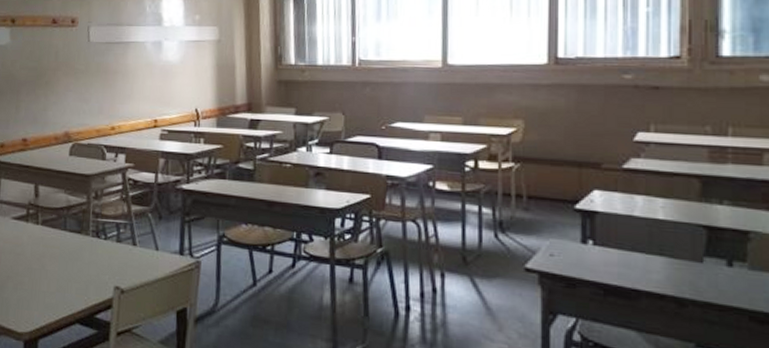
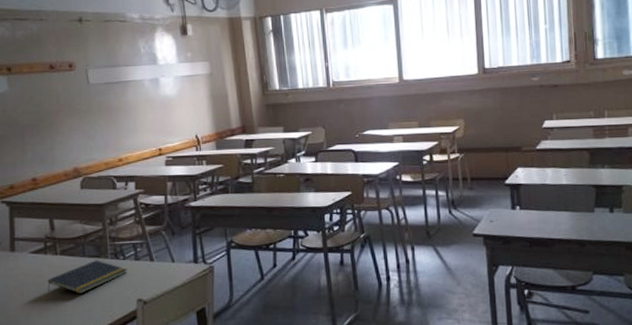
notepad: none [25,236,108,271] -> present [47,260,127,294]

